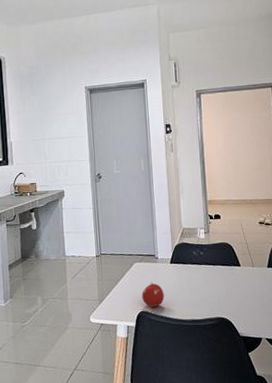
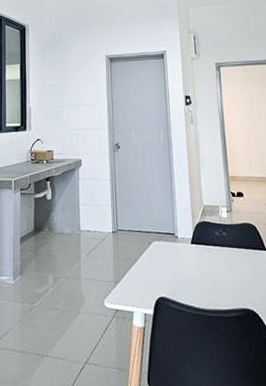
fruit: present [141,283,164,307] -> none [160,265,185,293]

